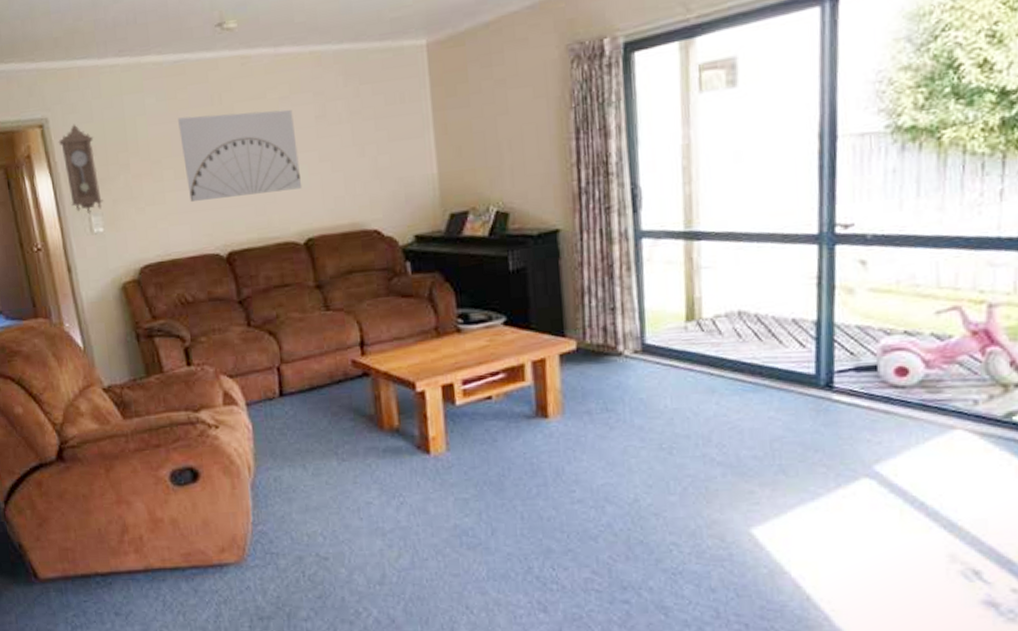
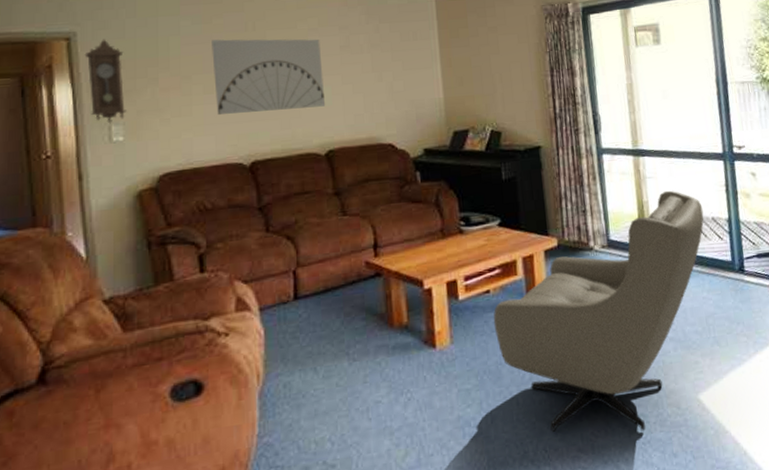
armchair: none [495,283,781,561] -> present [493,190,704,432]

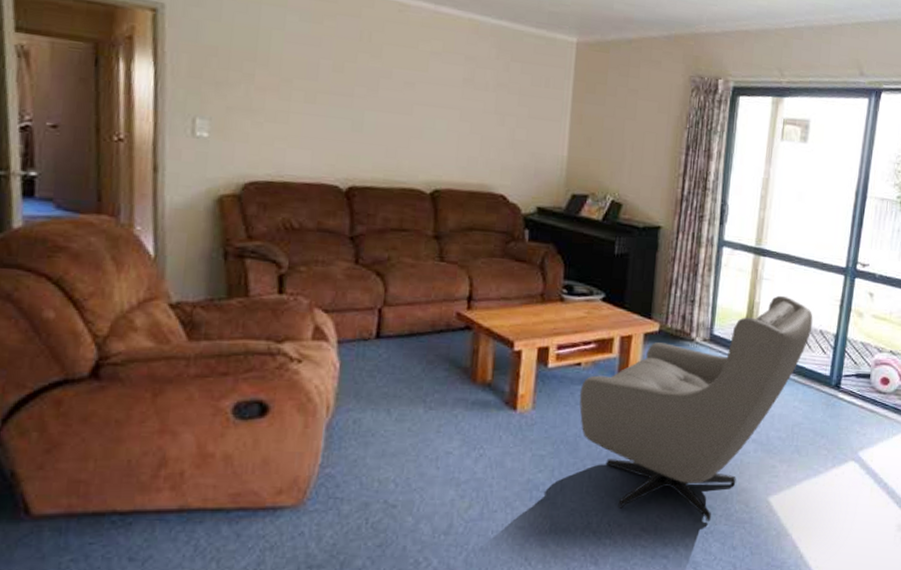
pendulum clock: present [84,39,127,124] -> none [172,18,218,116]
wall art: present [212,39,326,114] -> none [317,43,442,141]

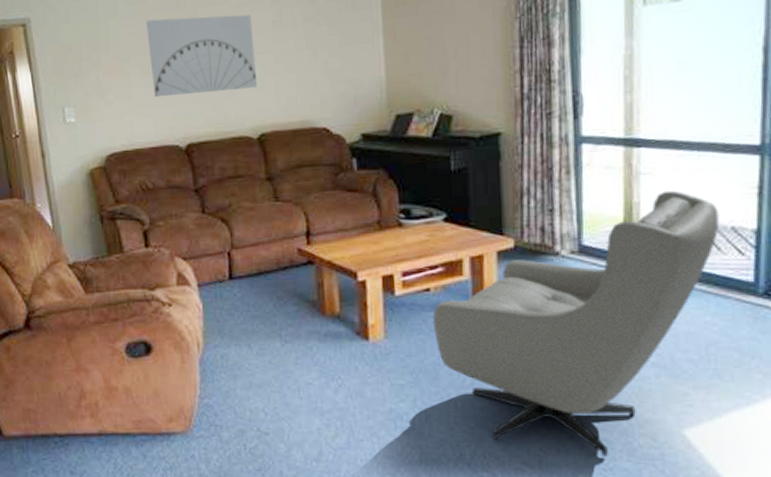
wall art: none [317,43,442,141] -> present [146,14,258,97]

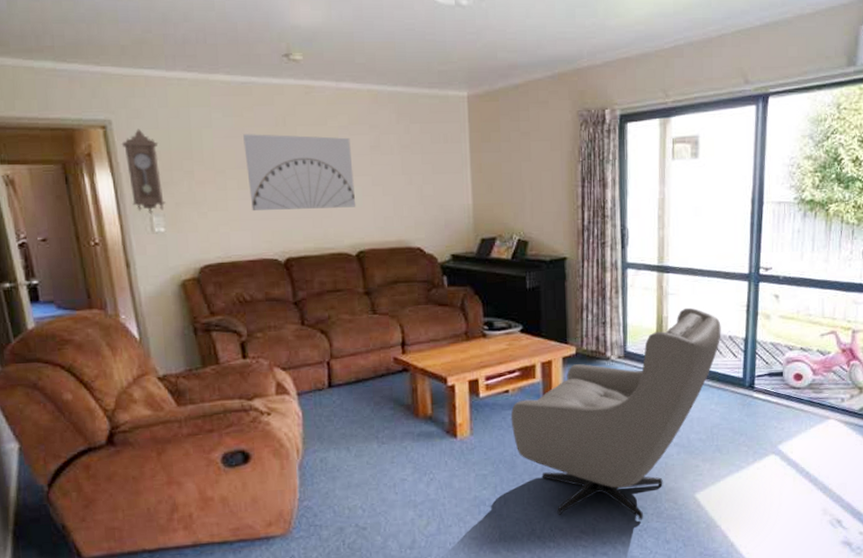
pendulum clock: none [38,24,76,106] -> present [121,128,166,215]

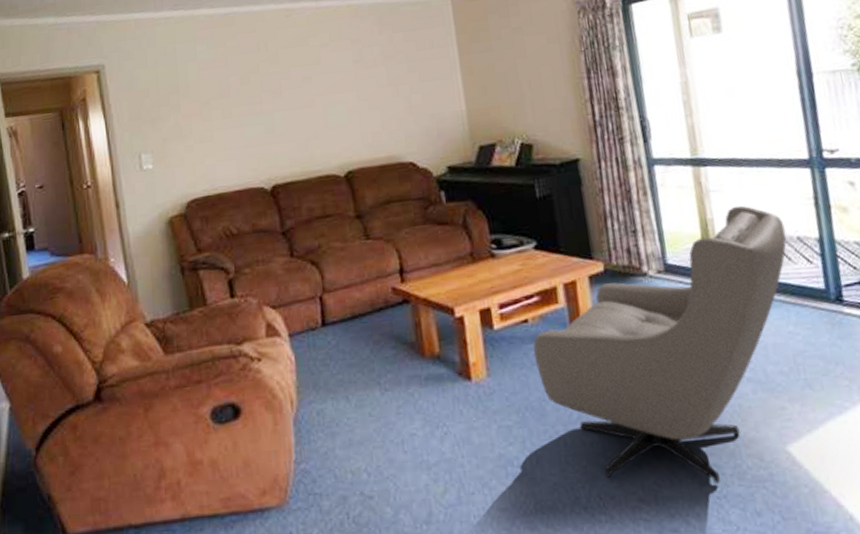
pendulum clock: present [121,128,166,215] -> none [113,69,154,153]
wall art: present [243,134,356,210] -> none [227,54,342,139]

